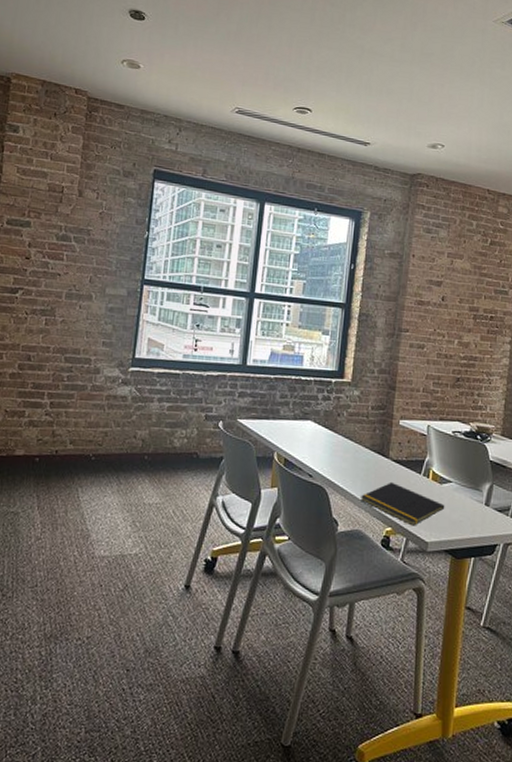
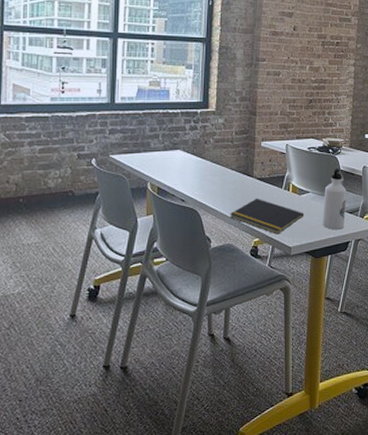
water bottle: none [465,458,496,530] -> present [322,169,347,230]

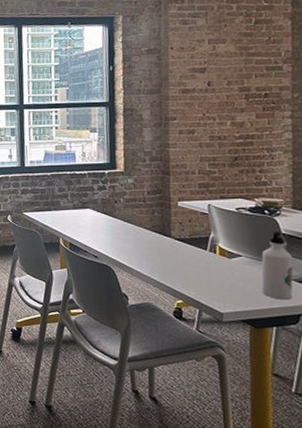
notepad: present [230,198,304,235] -> none [147,258,237,298]

